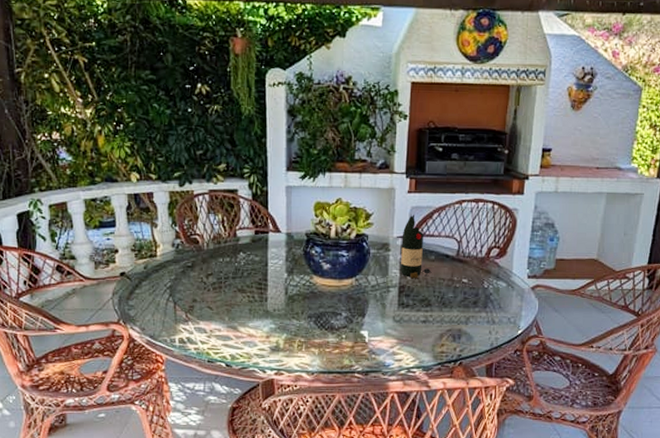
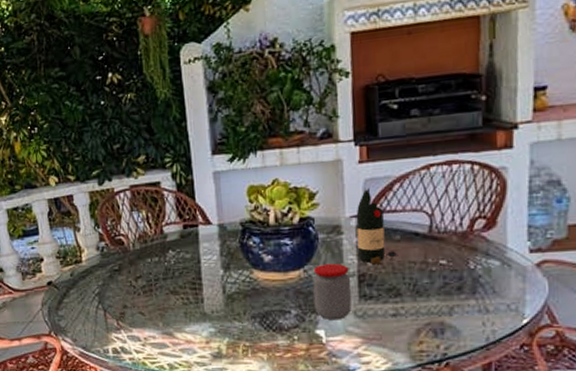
jar: none [361,274,393,323] -> present [313,263,352,321]

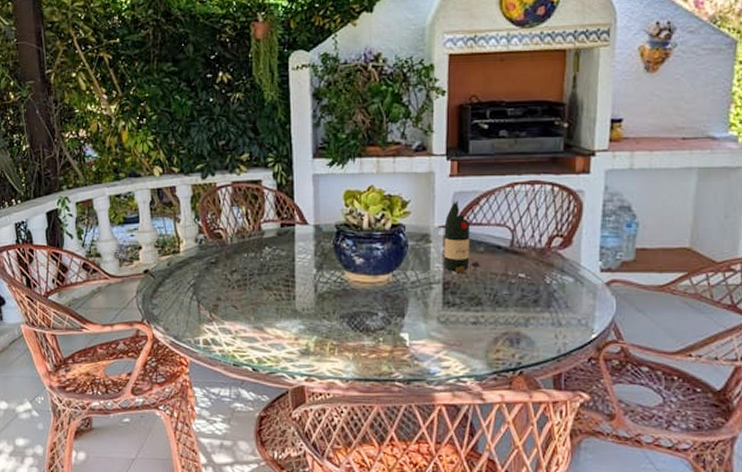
jar: present [313,263,352,321] -> none [400,269,436,325]

